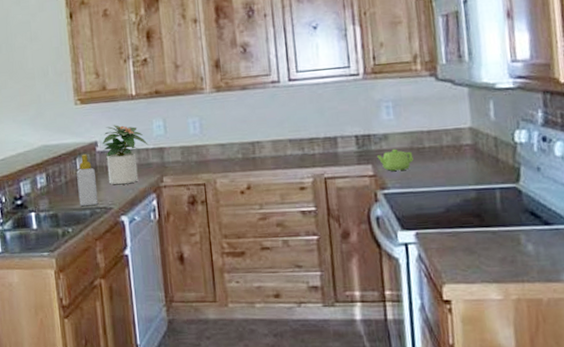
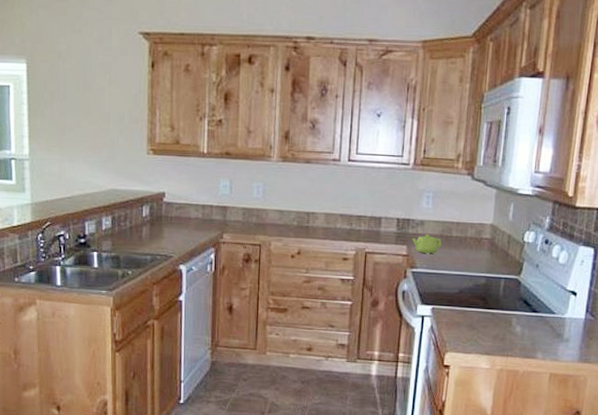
soap bottle: present [76,154,99,207] -> none [141,202,161,252]
potted plant: present [102,125,148,185] -> none [169,179,213,237]

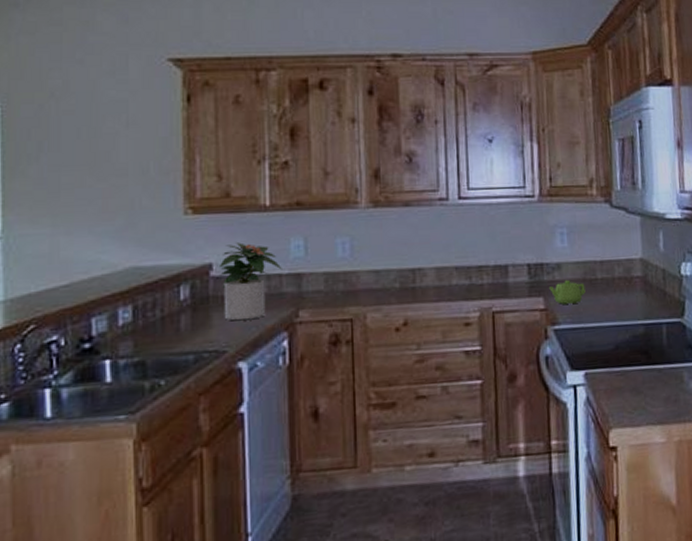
potted plant: none [169,179,213,237] -> present [218,242,282,321]

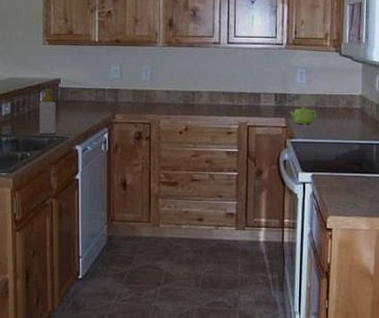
soap bottle: none [179,279,208,350] -> present [39,88,57,135]
potted plant: present [218,242,282,321] -> none [64,66,105,118]

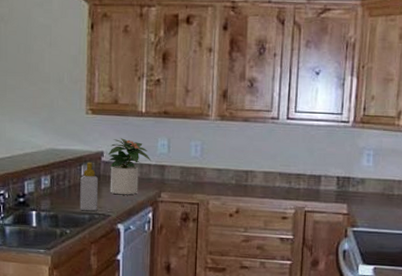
potted plant: none [64,66,105,118] -> present [107,138,151,195]
teapot: present [290,107,317,125] -> none [353,192,383,213]

